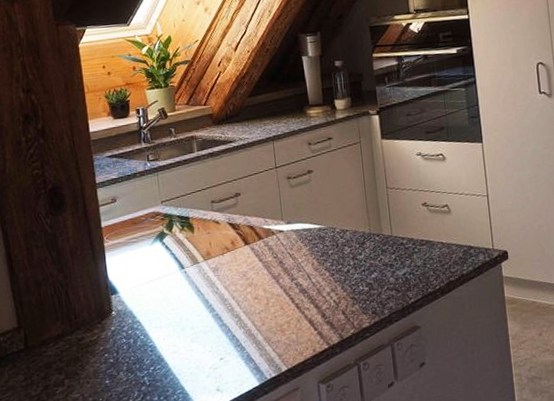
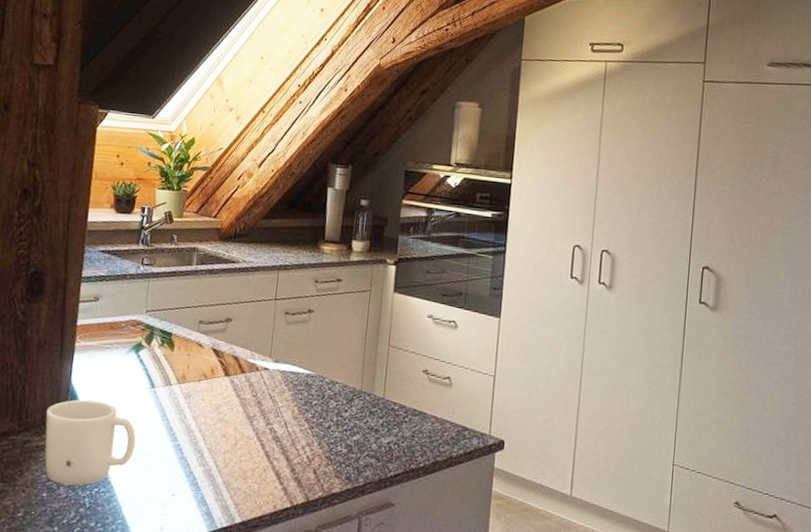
mug: none [91,290,178,370] -> present [44,399,136,486]

